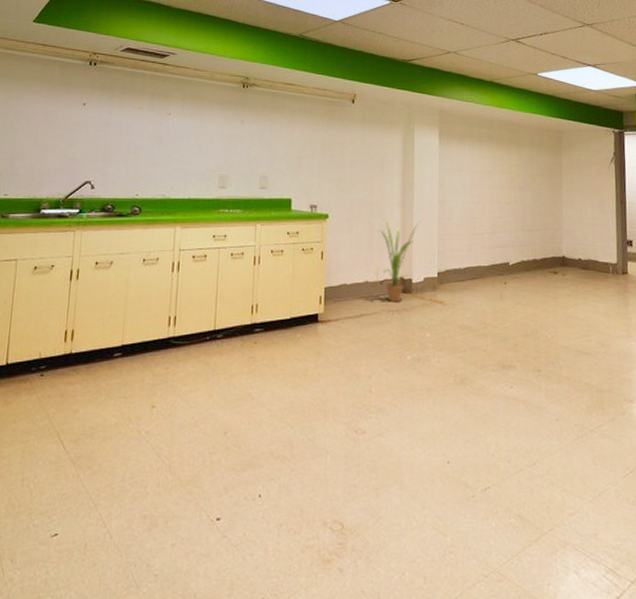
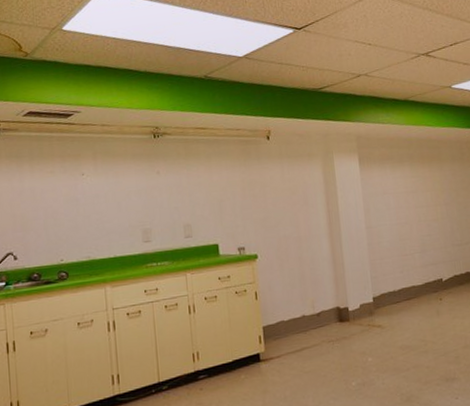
house plant: present [379,217,421,303] -> none [310,249,351,333]

